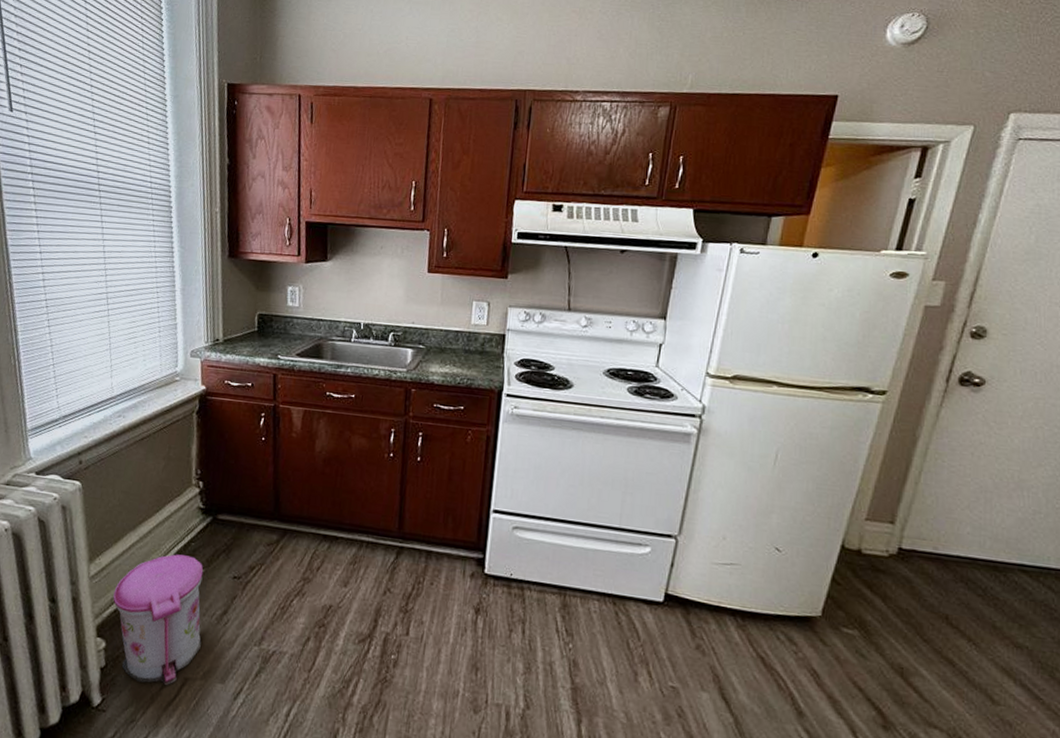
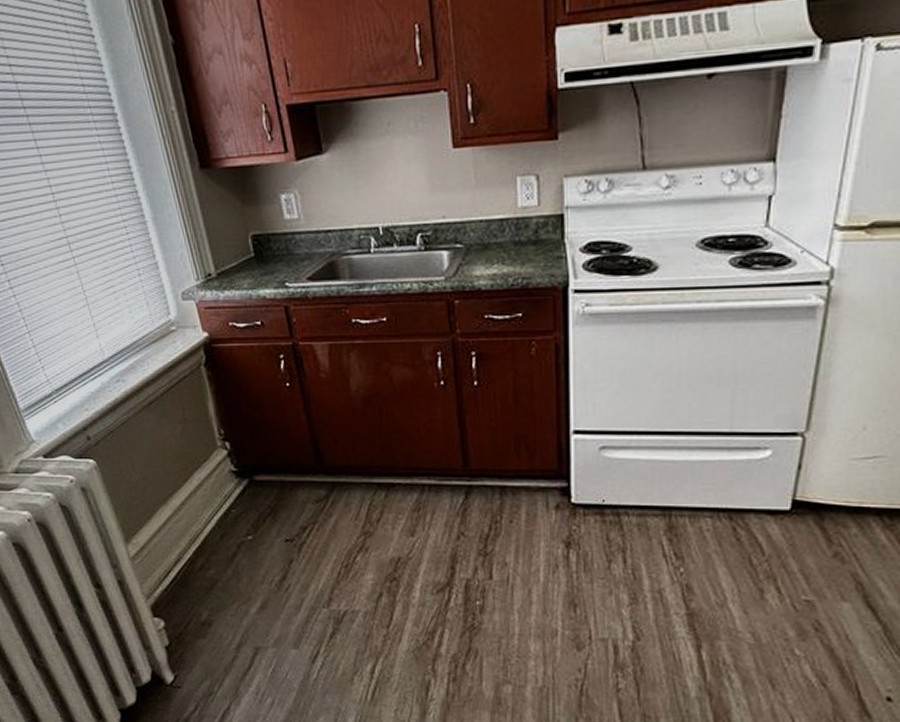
trash can: present [113,554,204,686] -> none [159,523,265,657]

